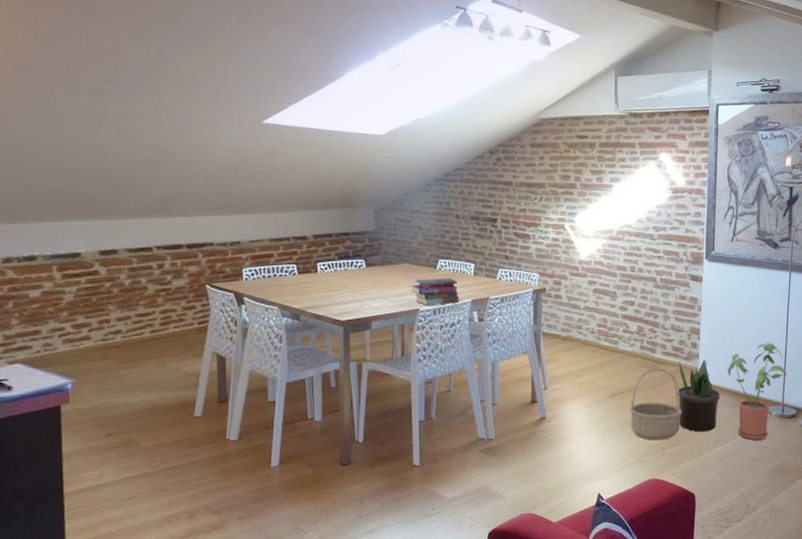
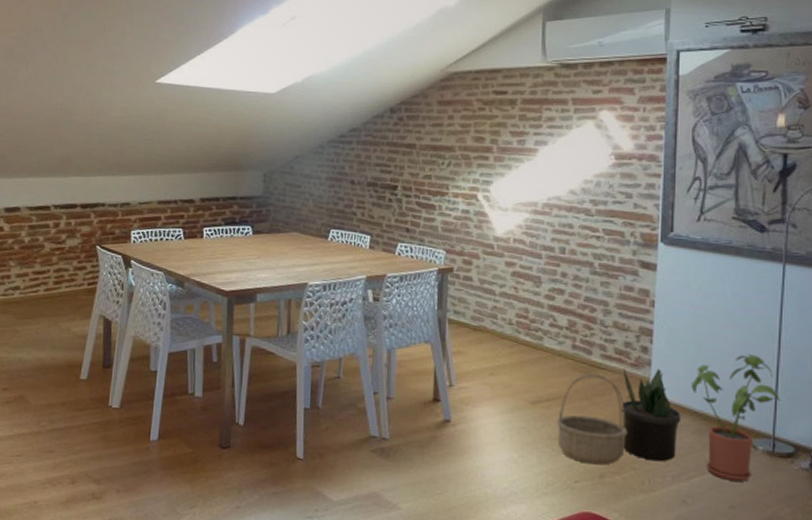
books: present [411,278,459,305] -> none [299,250,352,280]

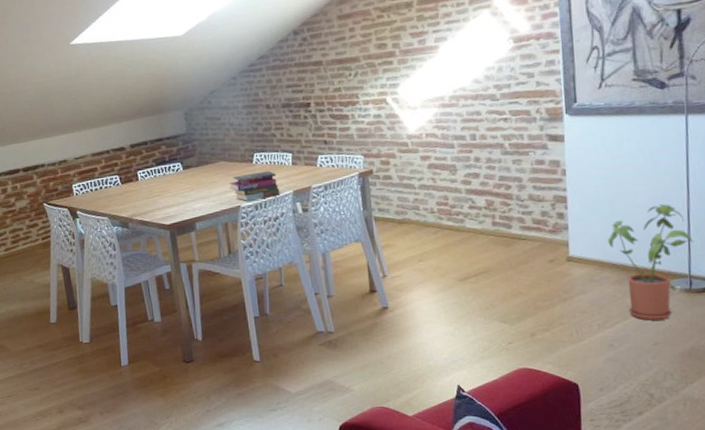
books: none [299,250,352,280] -> present [229,171,280,201]
basket: present [556,373,627,466] -> none [485,244,552,326]
planter: present [622,368,682,462] -> none [542,230,602,315]

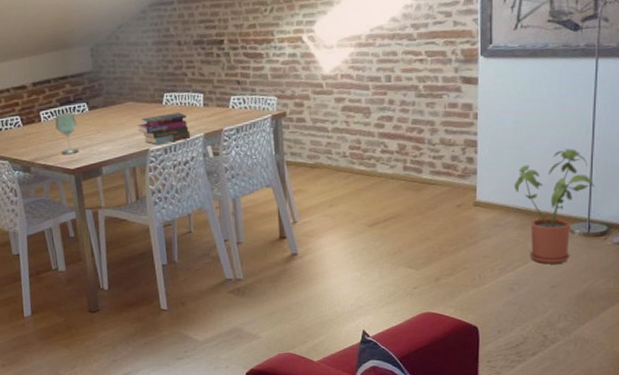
wine glass: none [151,171,174,211] -> present [55,112,79,154]

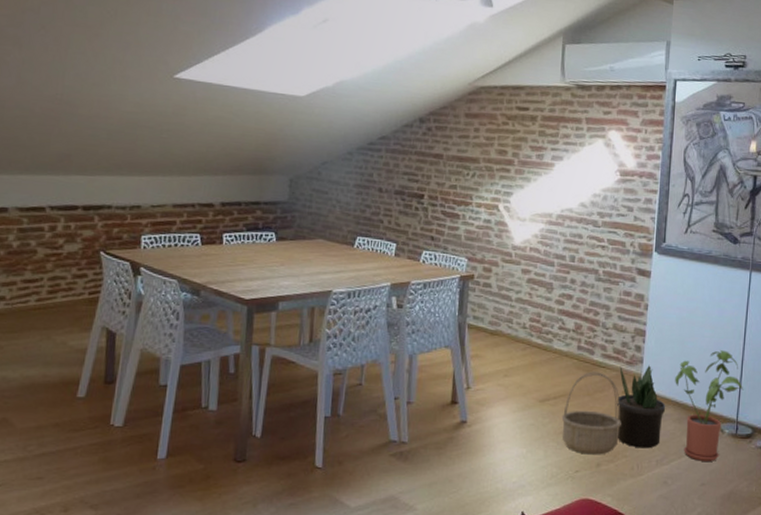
wine glass: present [55,112,79,154] -> none [237,238,262,283]
books: present [137,112,191,145] -> none [324,257,377,288]
basket: none [393,189,458,271] -> present [561,371,621,455]
planter: none [451,175,506,259] -> present [617,365,666,449]

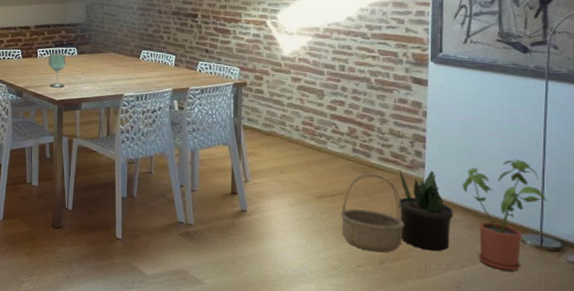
wine glass: none [237,238,262,283] -> present [48,53,67,87]

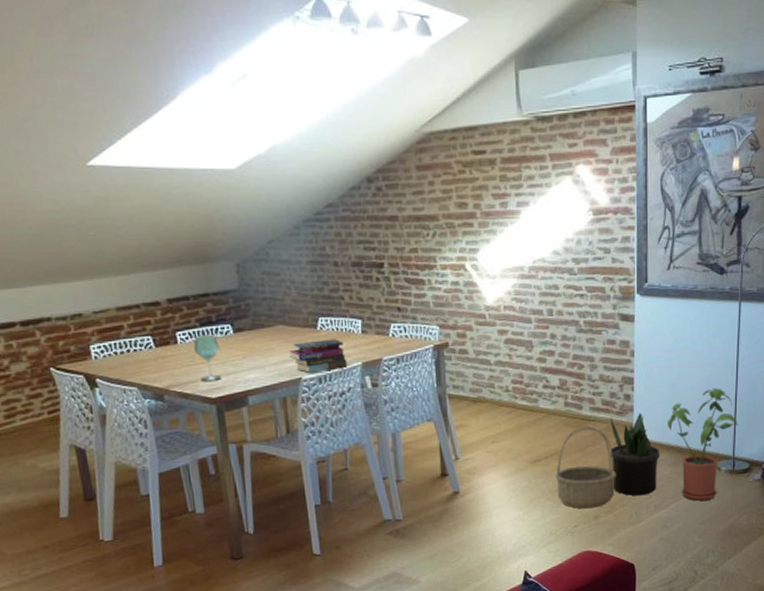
books: none [116,67,161,92] -> present [289,339,348,373]

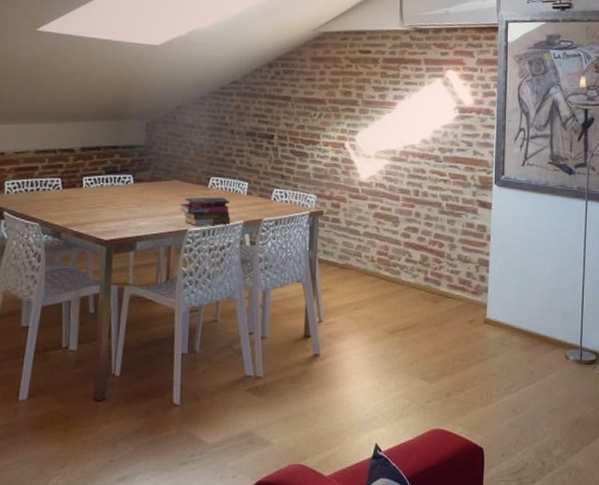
wine glass: present [194,334,222,381] -> none [96,181,120,224]
basket: present [555,426,616,509] -> none [411,302,469,385]
planter: present [610,412,661,496] -> none [465,294,512,377]
house plant: present [668,388,739,501] -> none [519,278,586,388]

